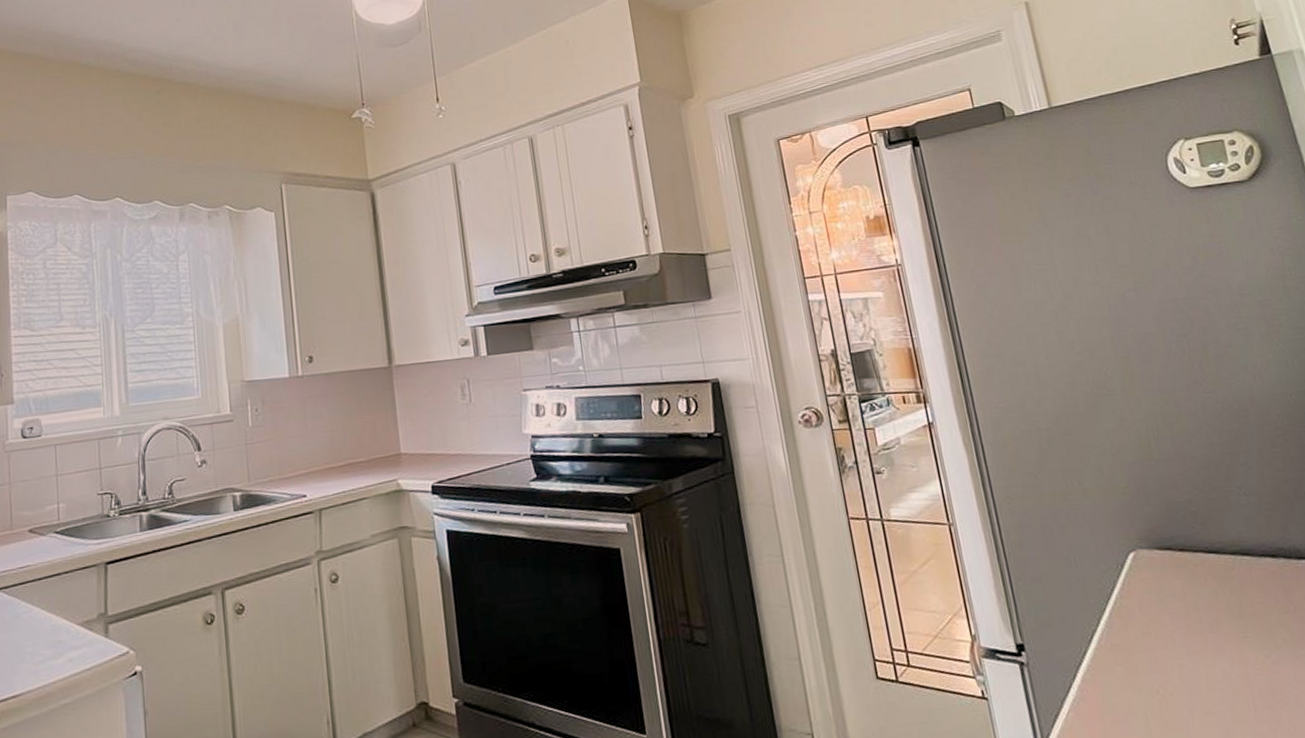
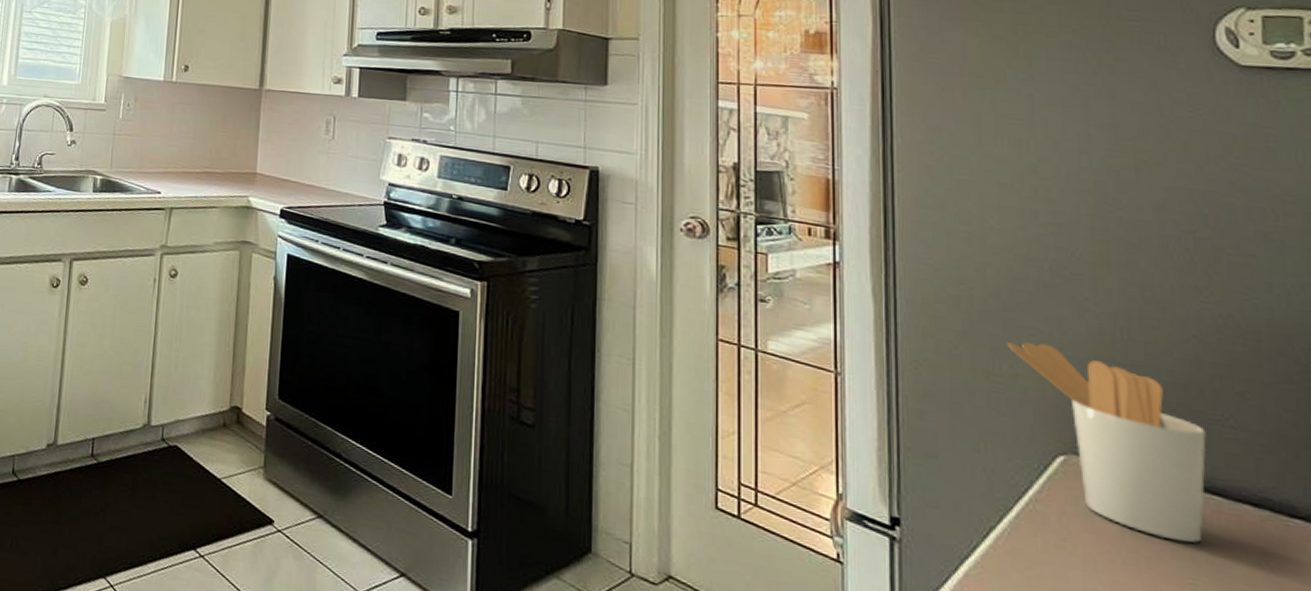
utensil holder: none [1073,457,1243,604] -> present [1006,341,1206,543]

